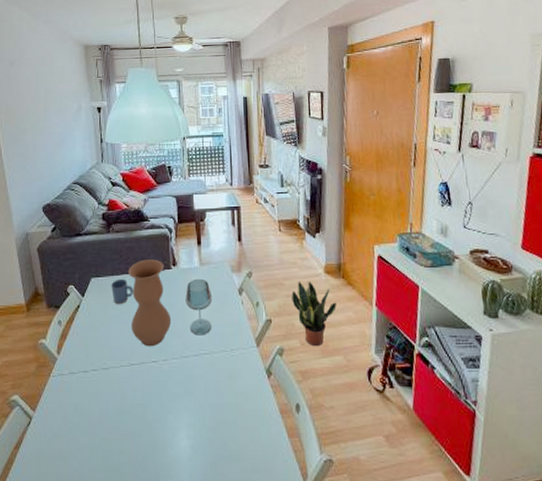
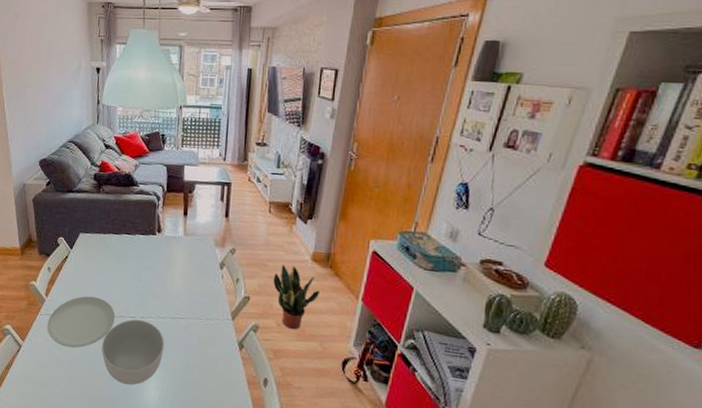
plate: none [61,346,136,409] -> present [47,296,115,348]
mug: present [111,278,134,304] -> none [97,237,119,261]
bowl: none [123,364,191,439] -> present [101,319,165,386]
vase: present [128,259,172,347] -> none [113,222,152,304]
wine glass: present [185,278,213,336] -> none [167,247,194,301]

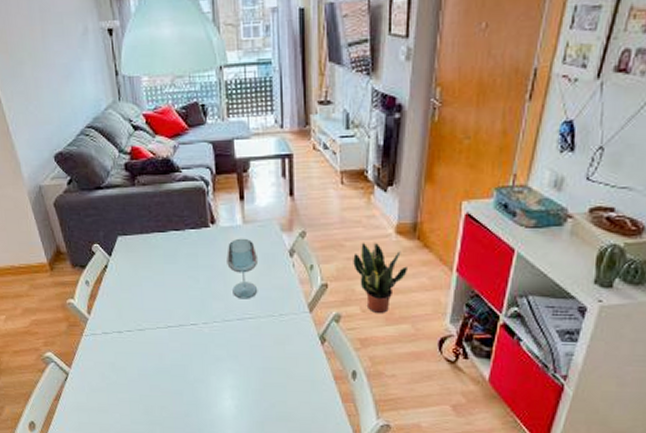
plate: present [47,296,115,348] -> none [94,307,174,368]
bowl: present [101,319,165,386] -> none [161,326,235,399]
wine glass: none [167,247,194,301] -> present [227,238,259,299]

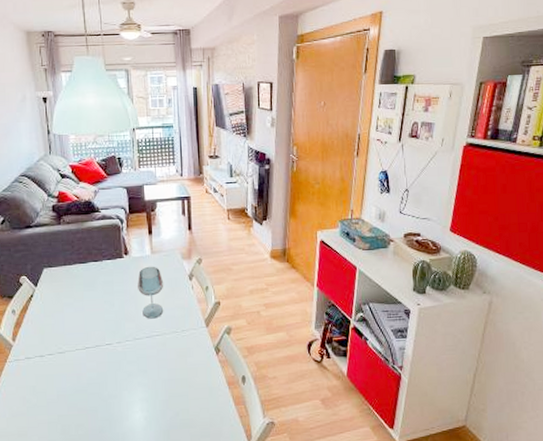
potted plant: present [353,242,407,313] -> none [239,265,281,324]

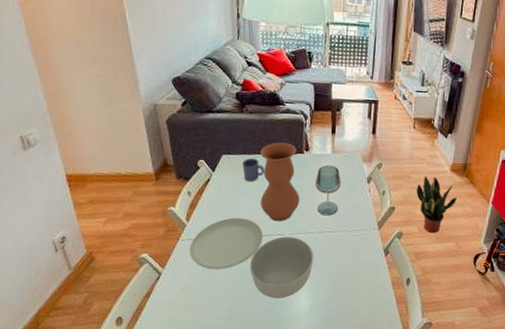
plate: none [17,331,91,390] -> present [189,217,263,270]
mug: none [64,268,87,292] -> present [242,158,265,181]
bowl: none [79,345,145,414] -> present [249,236,314,299]
vase: none [80,249,125,331] -> present [260,142,300,222]
potted plant: none [239,265,281,324] -> present [416,175,457,233]

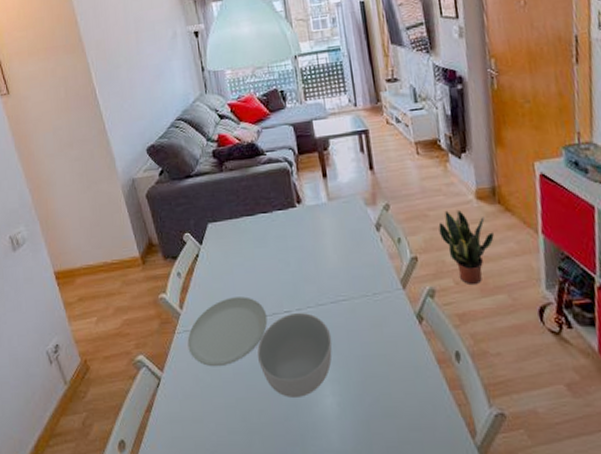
mug: present [242,158,265,181] -> none [230,221,257,250]
vase: present [260,142,300,222] -> none [247,197,302,296]
wine glass: present [315,164,342,216] -> none [314,215,348,280]

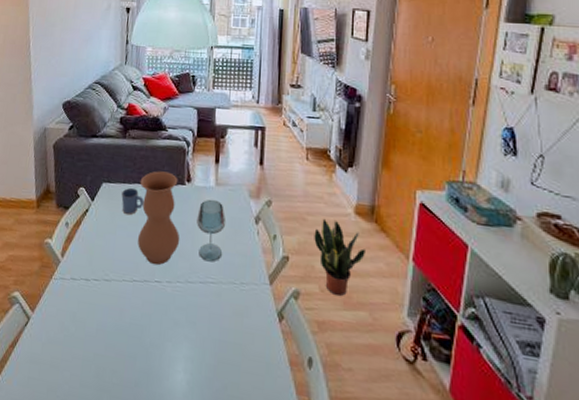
plate: present [187,296,268,367] -> none [60,256,139,320]
mug: none [230,221,257,250] -> present [121,187,145,215]
vase: none [247,197,302,296] -> present [137,171,180,266]
bowl: present [257,313,332,398] -> none [121,284,194,368]
wine glass: none [314,215,348,280] -> present [197,199,226,262]

